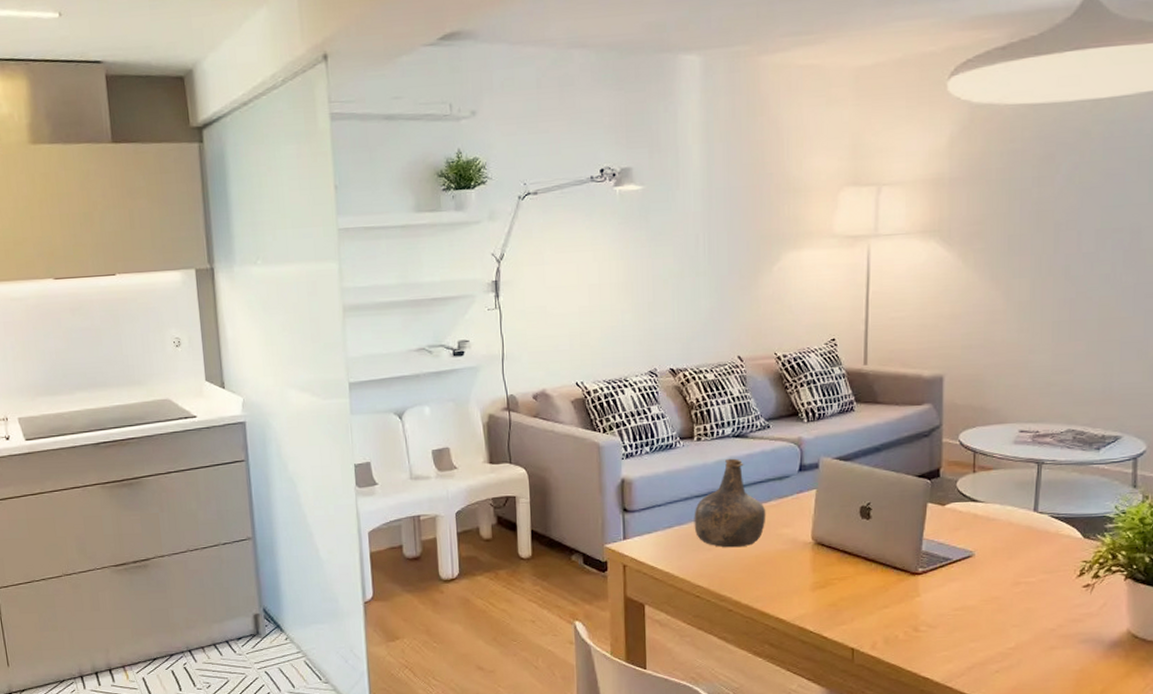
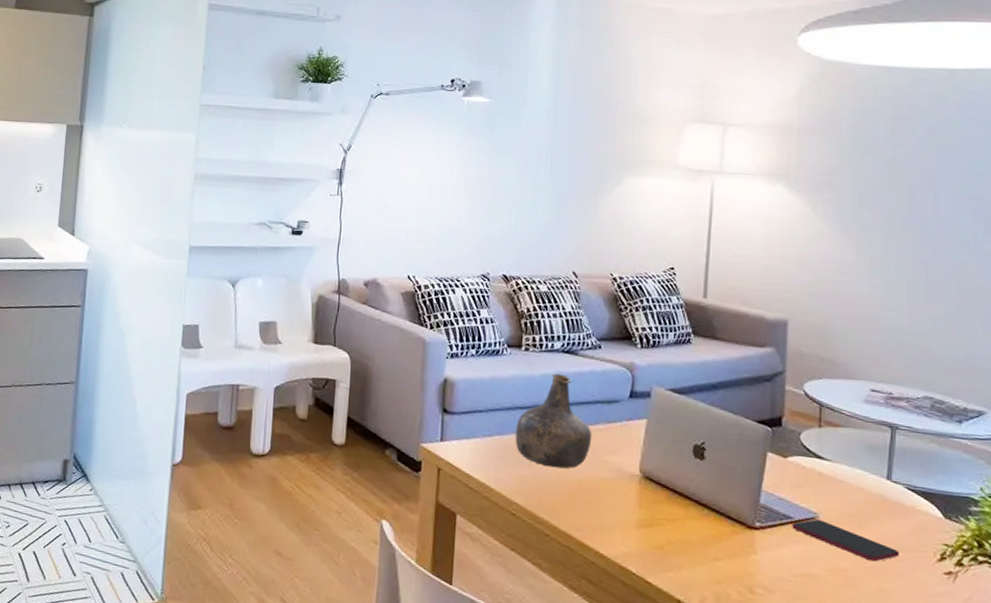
smartphone: none [951,556,1045,586] -> present [792,518,900,562]

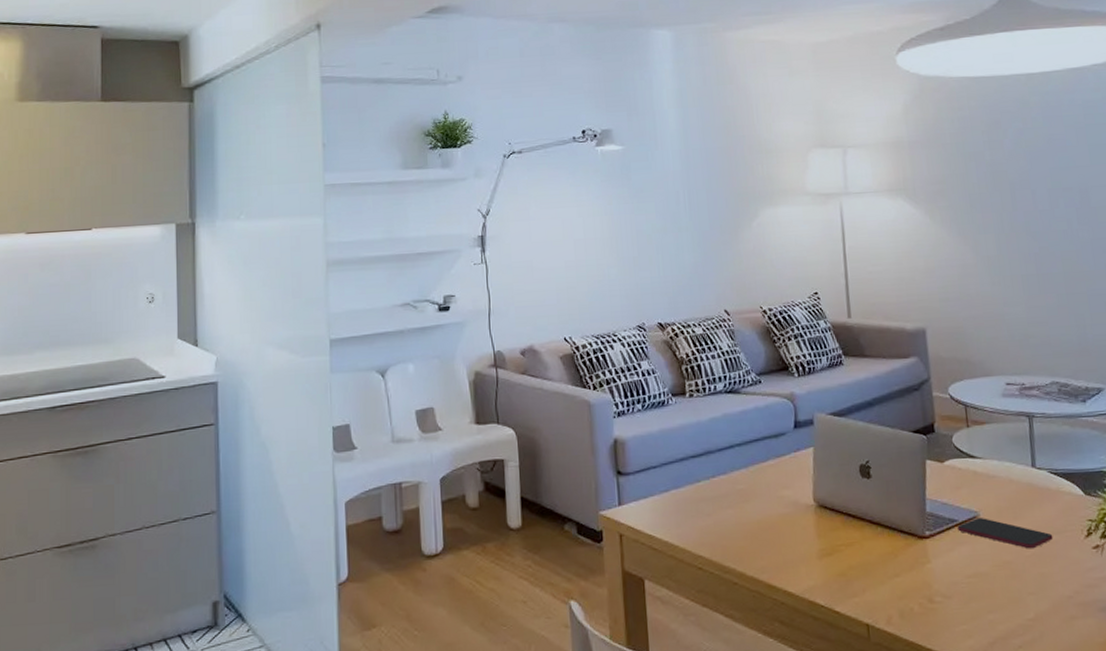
bottle: present [515,373,592,469] -> none [690,415,765,513]

